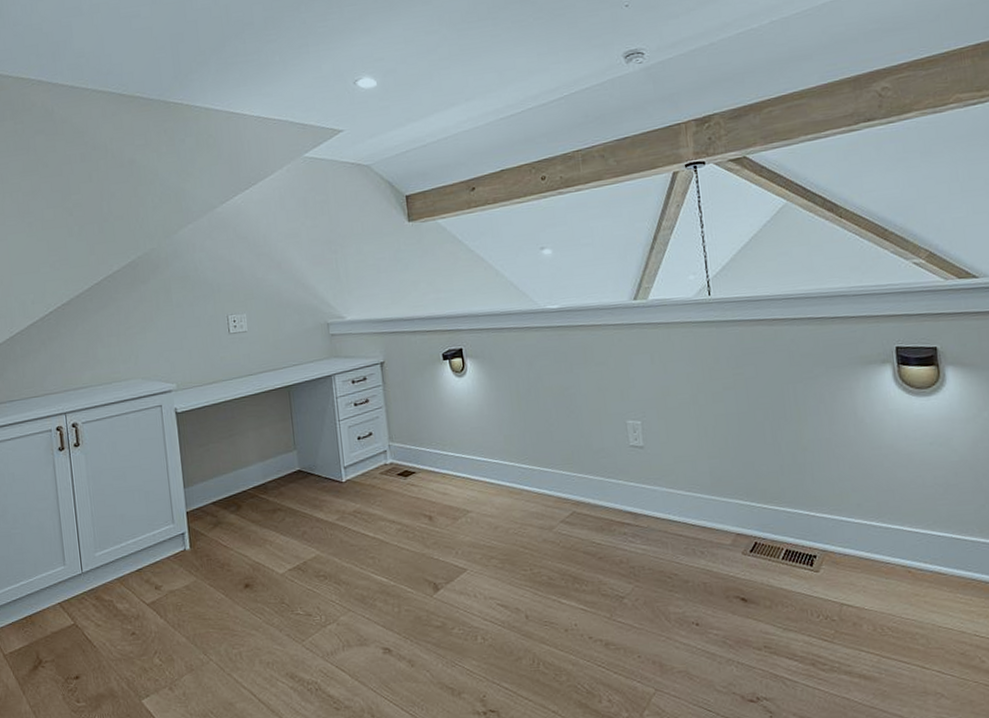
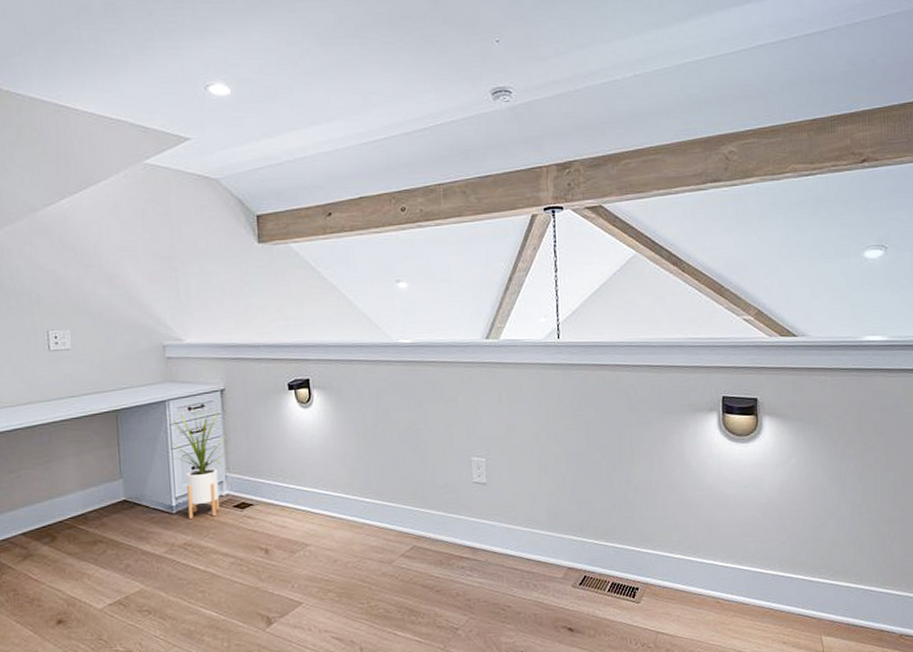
house plant: none [334,377,394,487] -> present [167,405,232,519]

